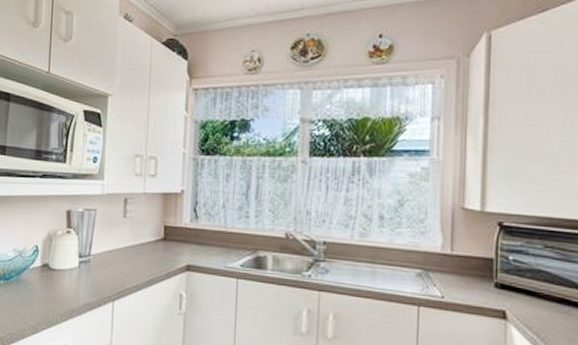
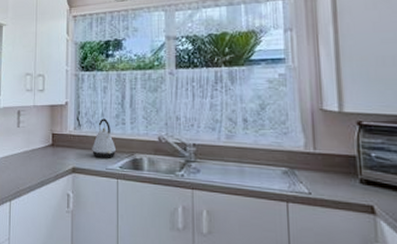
kettle: none [210,210,237,256] -> present [92,119,116,158]

